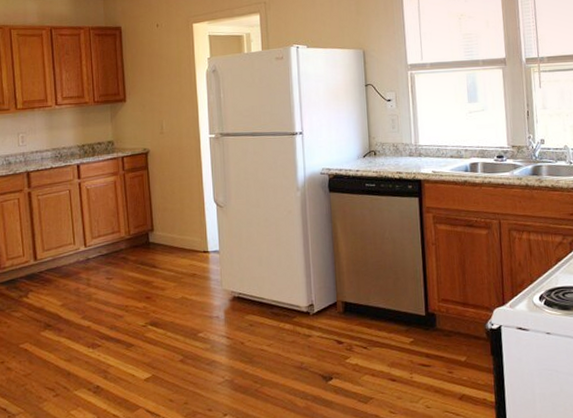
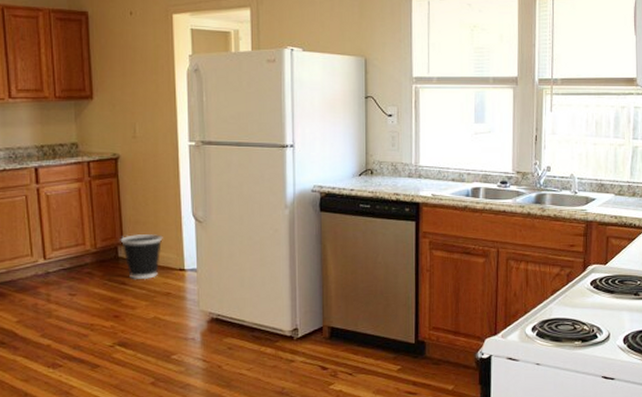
wastebasket: none [150,220,188,263] -> present [120,234,163,280]

